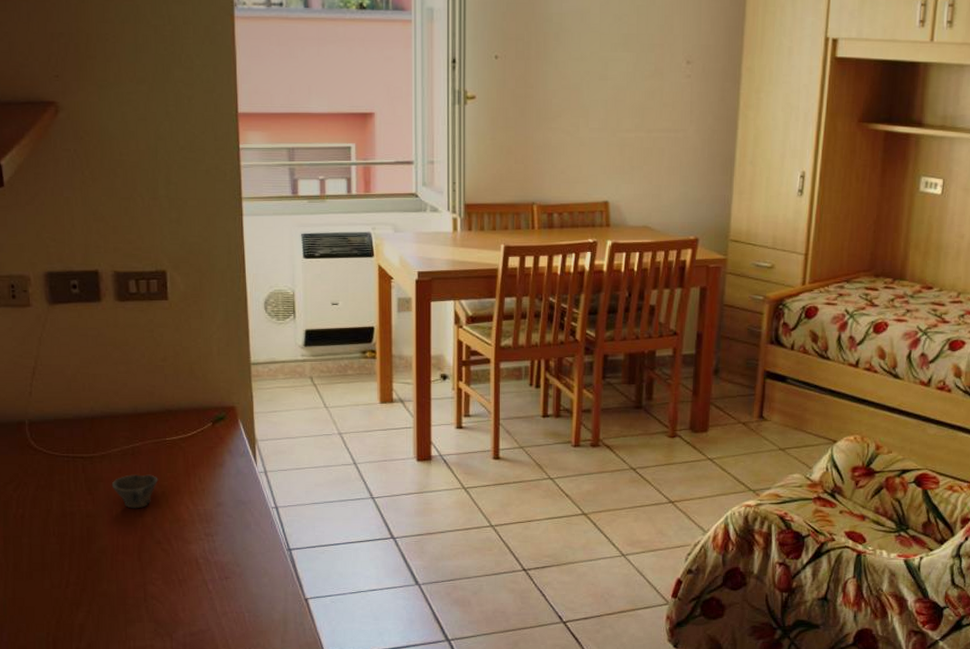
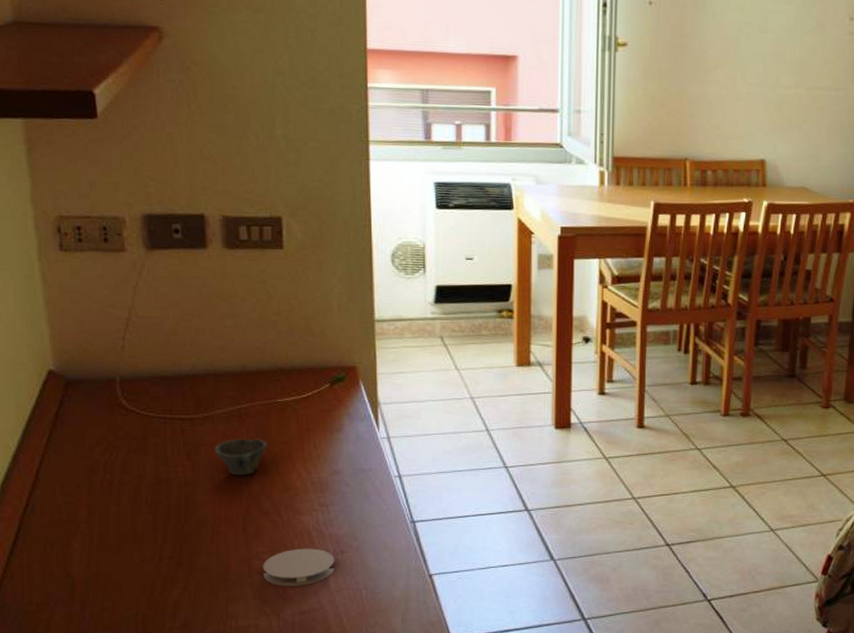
coaster: none [156,575,220,610] -> present [263,548,335,586]

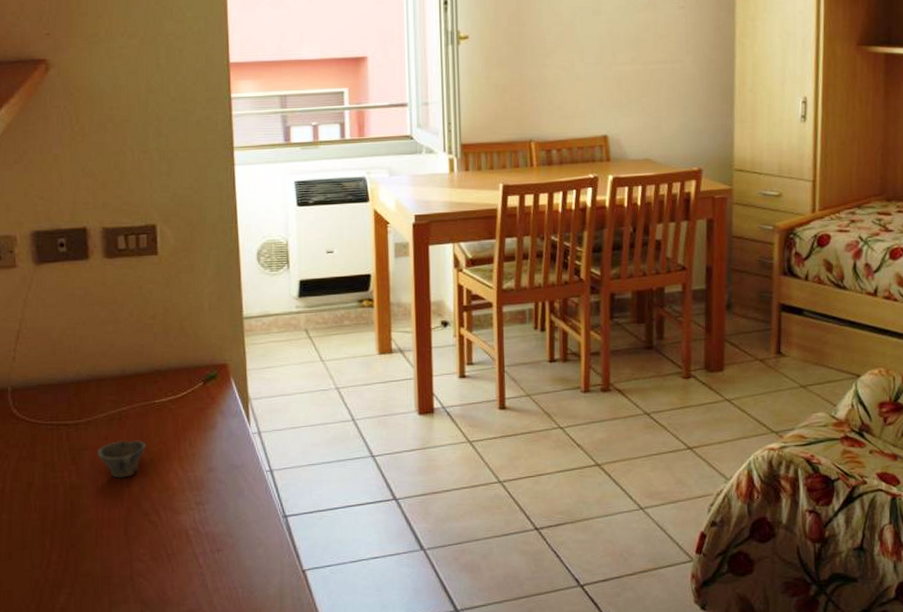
coaster: present [263,548,335,586] -> none [143,548,212,588]

